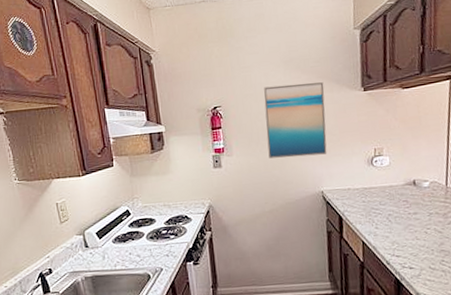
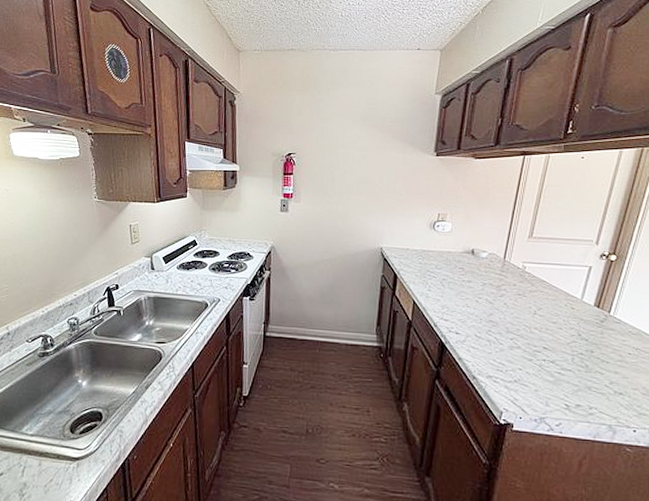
wall art: present [264,82,327,159] -> none [335,140,398,213]

